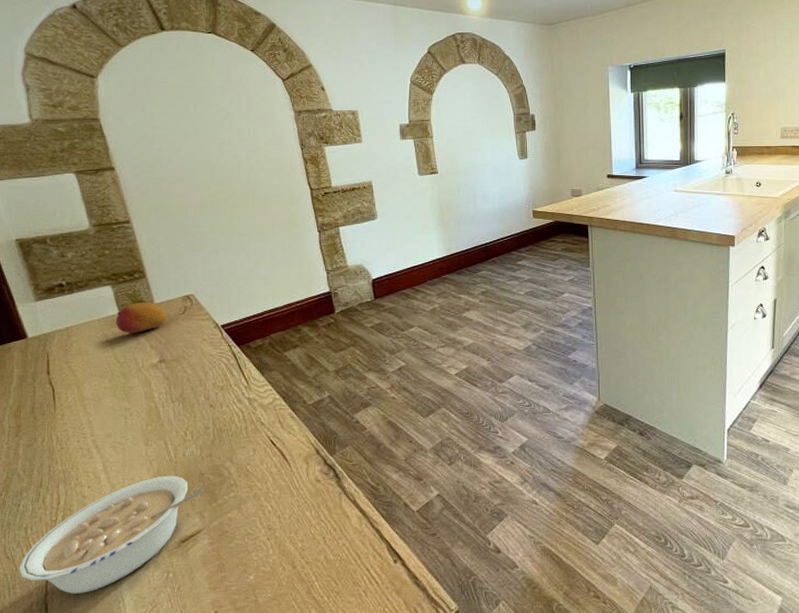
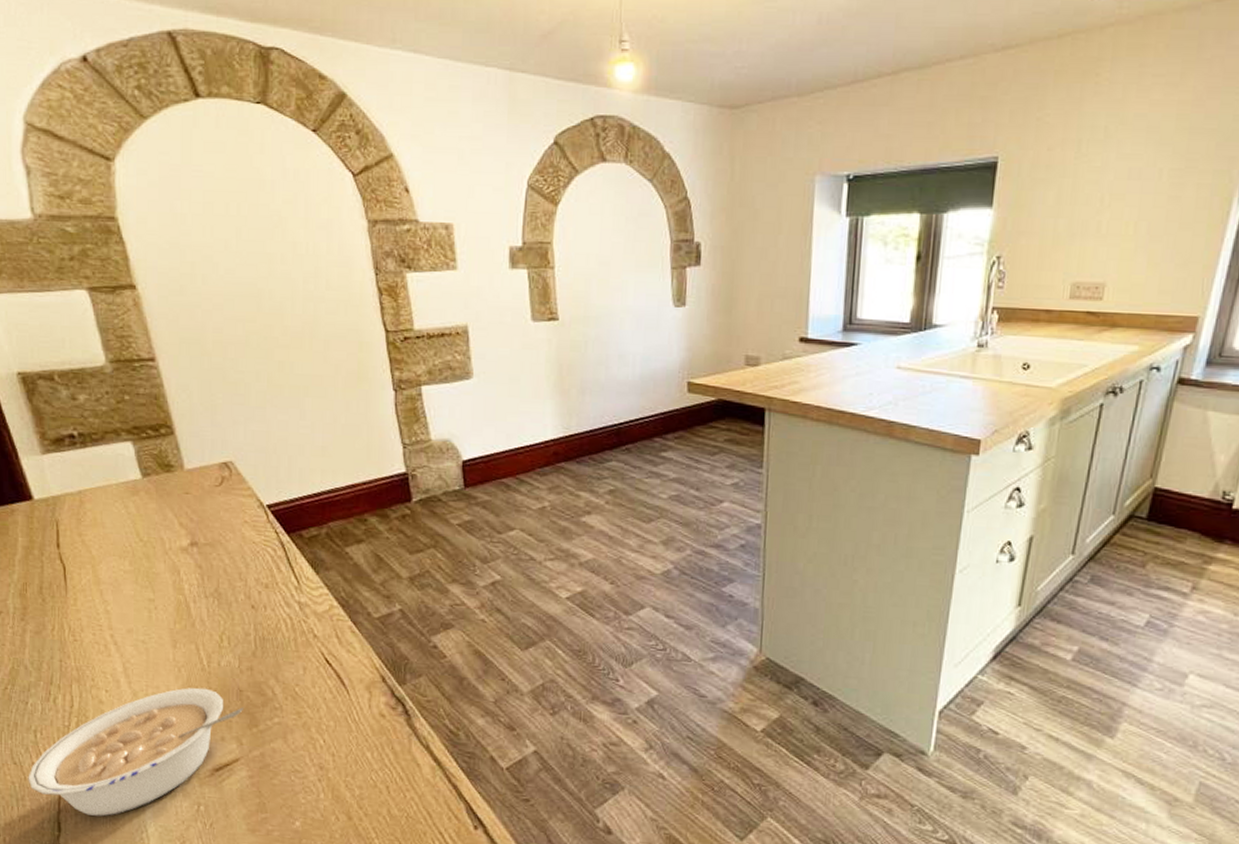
fruit: present [115,302,167,333] -> none [137,466,200,506]

